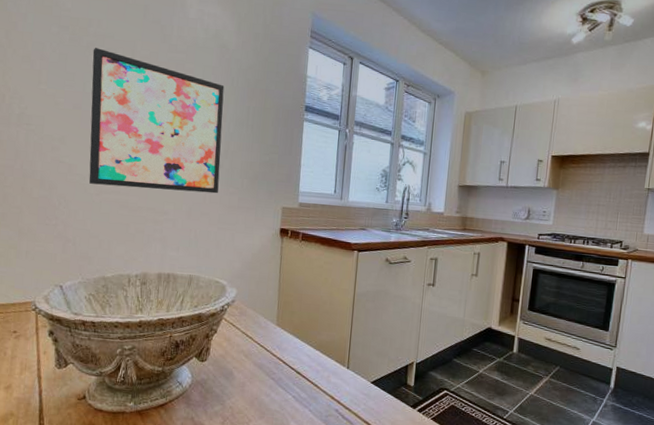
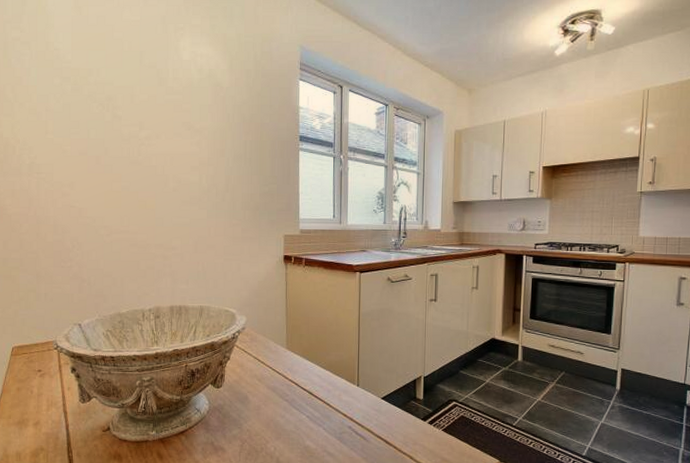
wall art: present [89,48,225,194] -> none [94,96,222,227]

